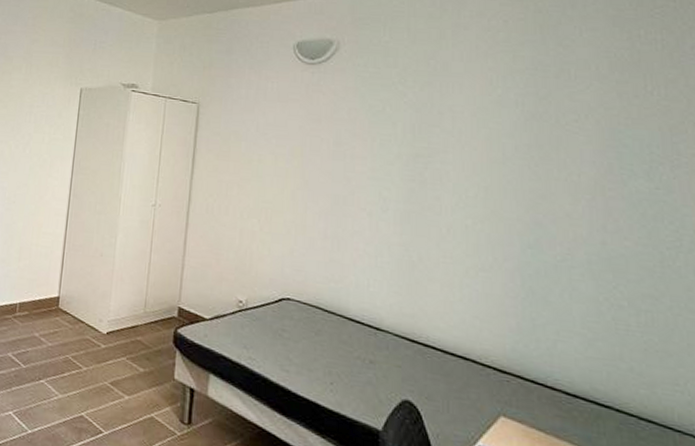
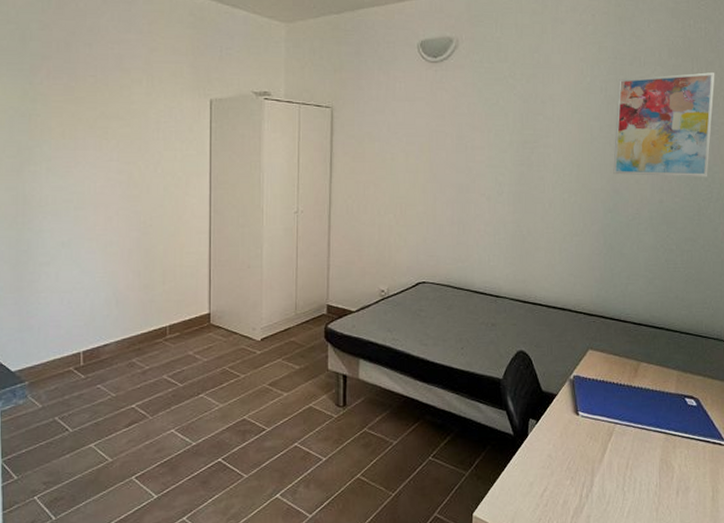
wall art: none [533,91,680,220] -> present [613,72,715,177]

